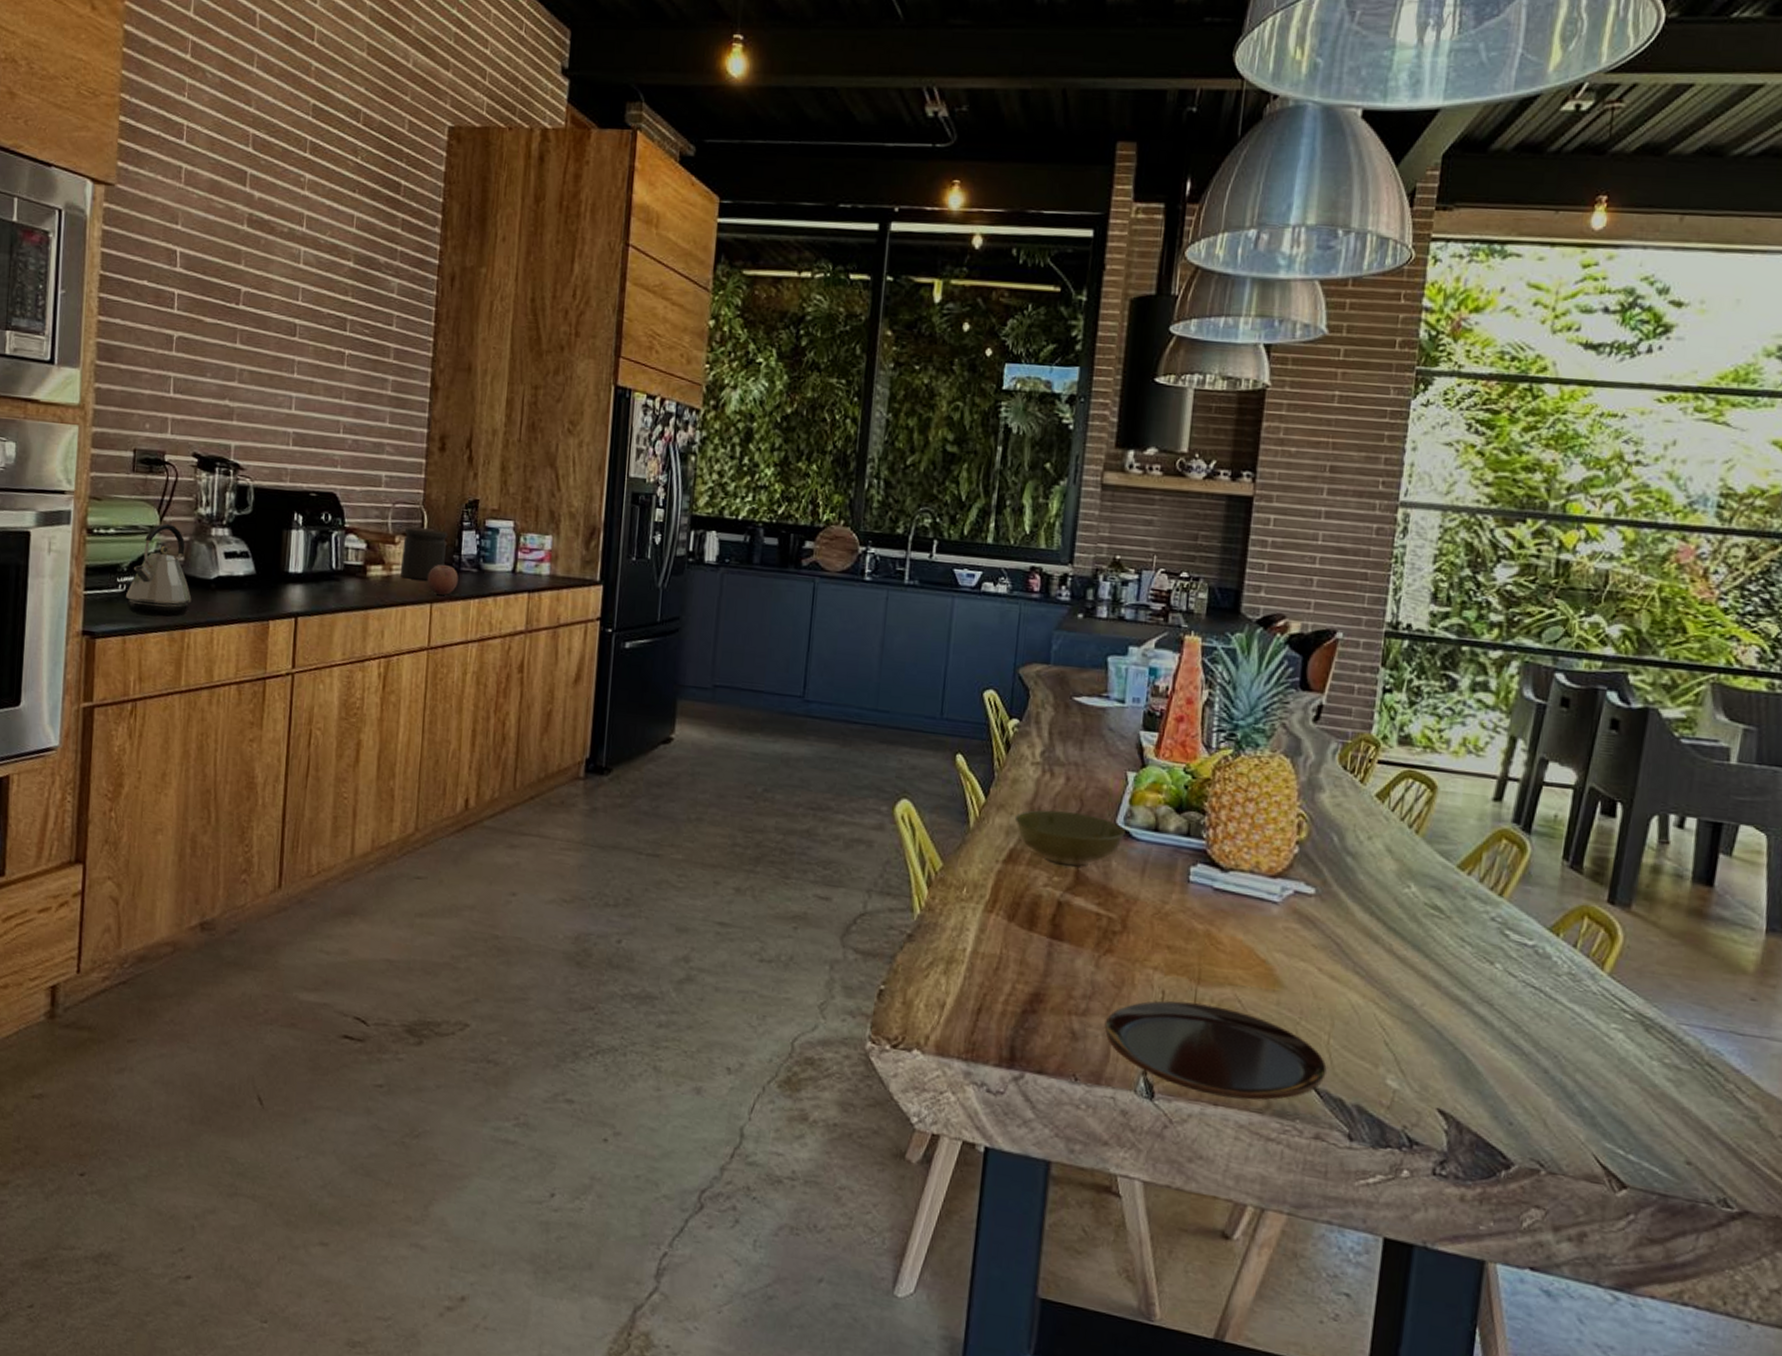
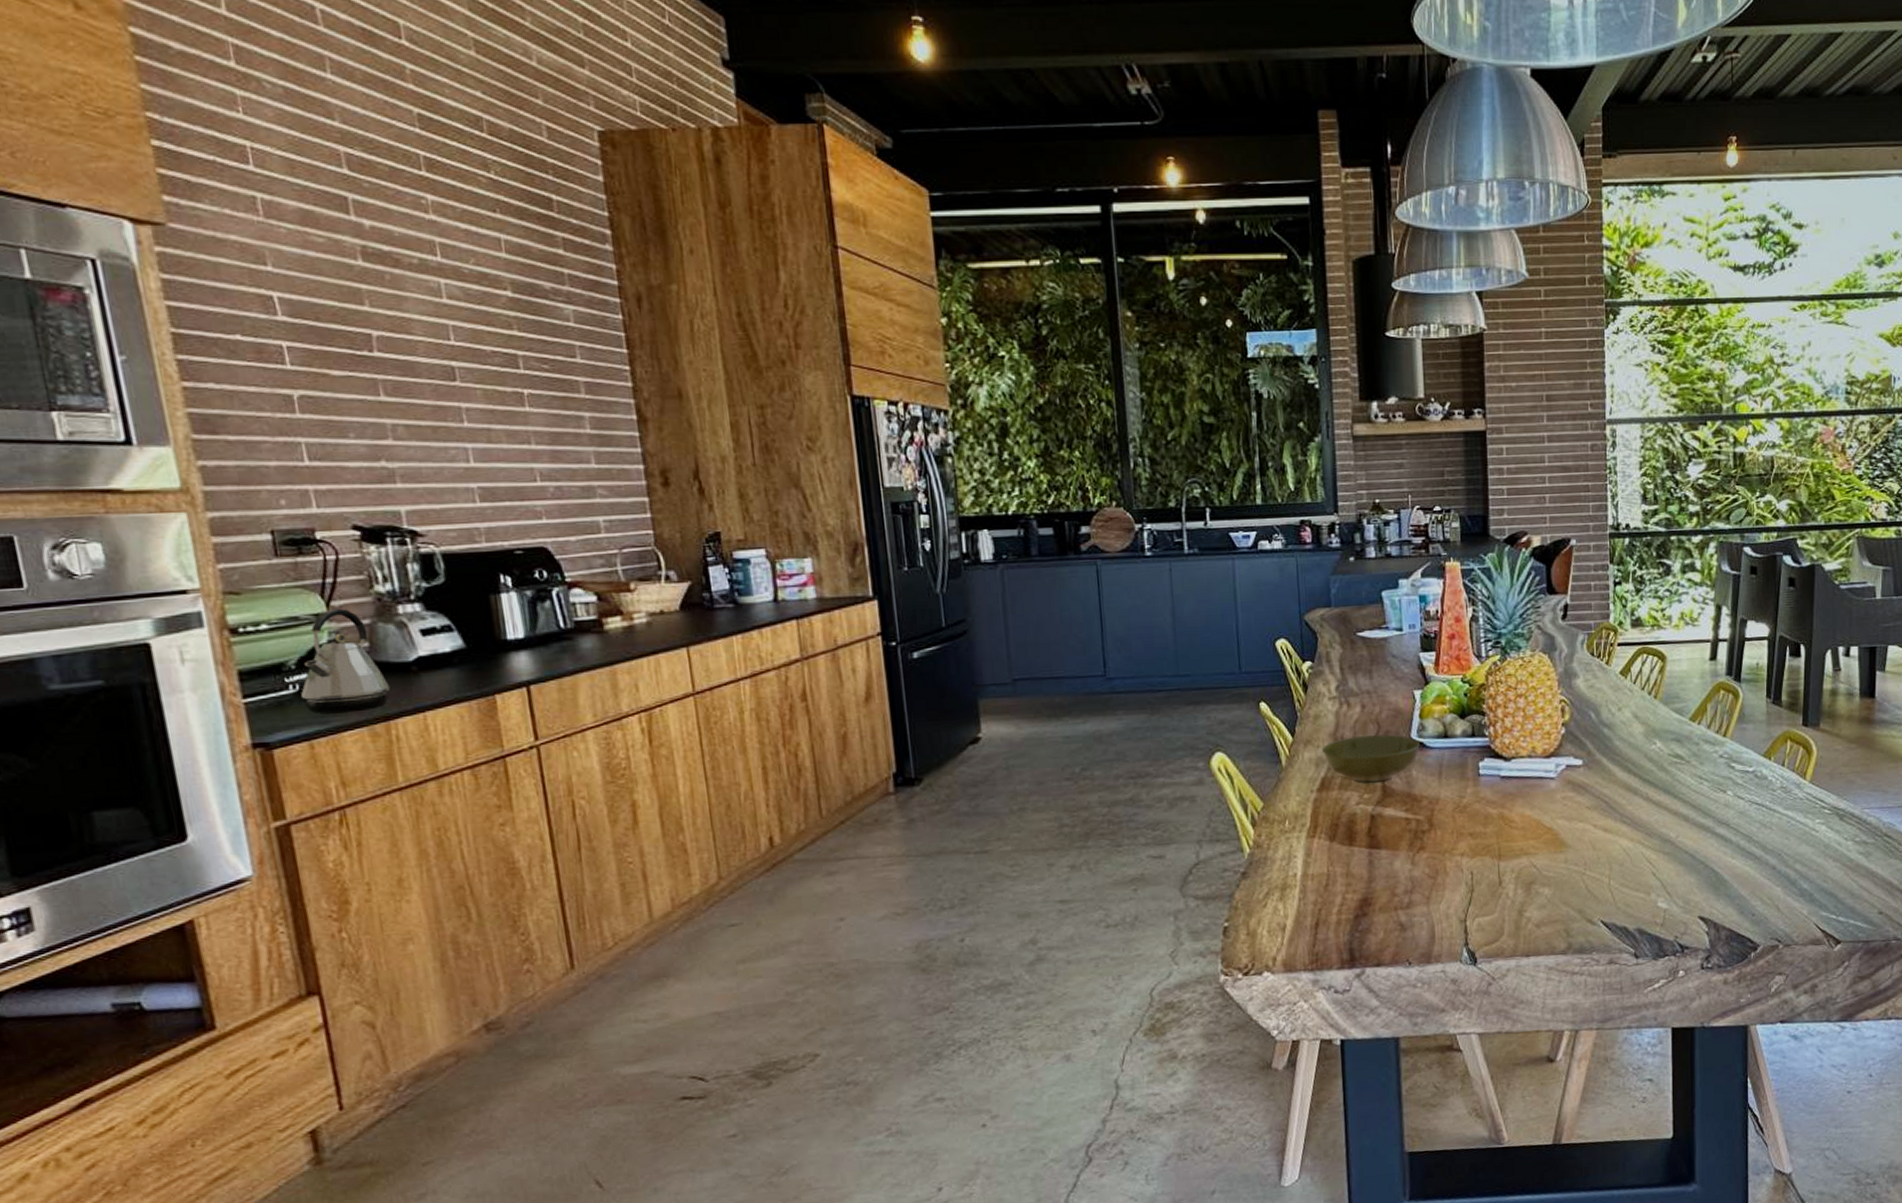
jar: present [399,527,448,581] -> none [639,569,694,626]
fruit: present [427,564,458,596] -> none [677,604,714,638]
plate: present [1104,1000,1327,1100] -> none [1427,874,1611,949]

